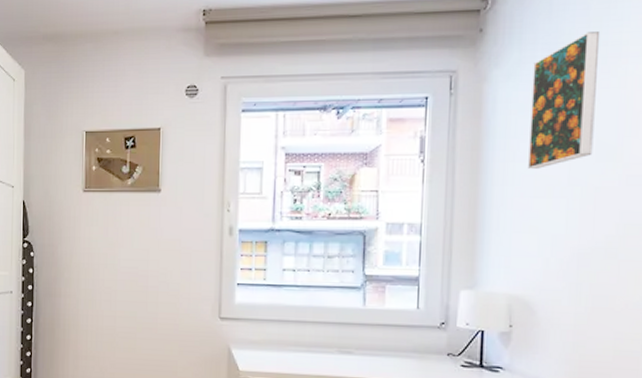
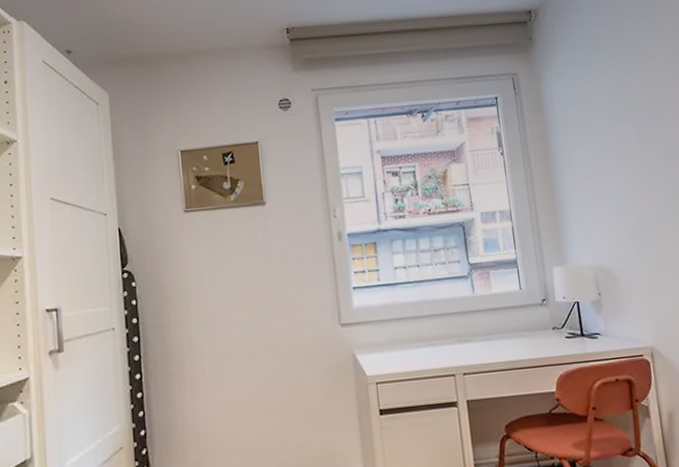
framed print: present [527,31,601,169] -> none [576,36,634,153]

